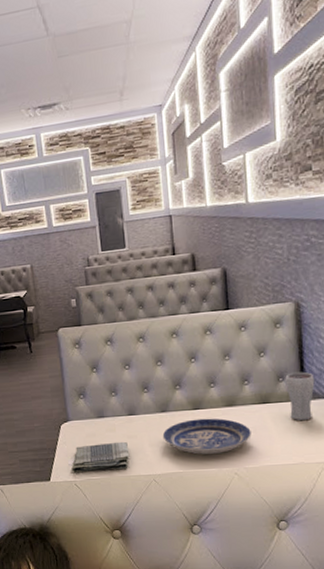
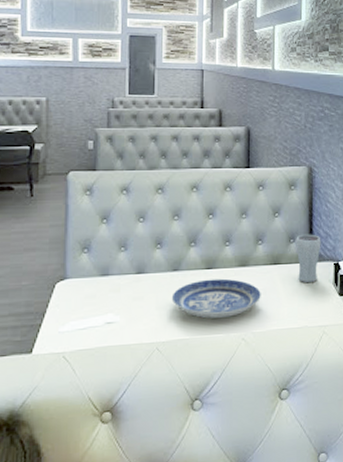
dish towel: present [71,441,130,472] -> none [61,304,133,342]

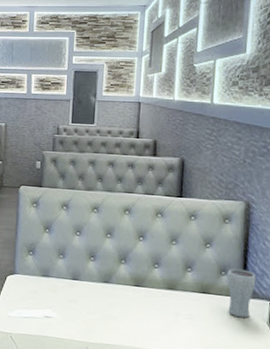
plate: present [171,278,261,319] -> none [101,295,188,334]

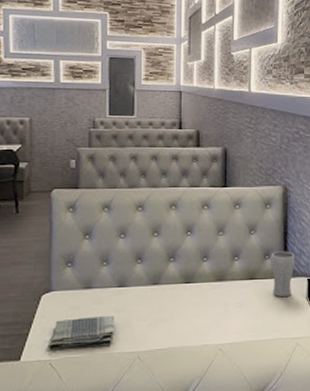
dish towel: none [10,300,68,332] -> present [48,315,115,350]

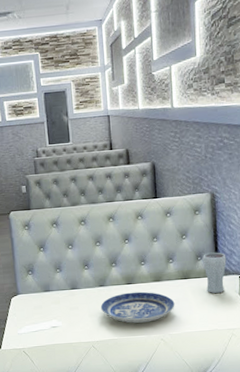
dish towel: present [48,315,115,350] -> none [20,312,72,341]
plate: none [151,292,237,330] -> present [100,291,175,323]

